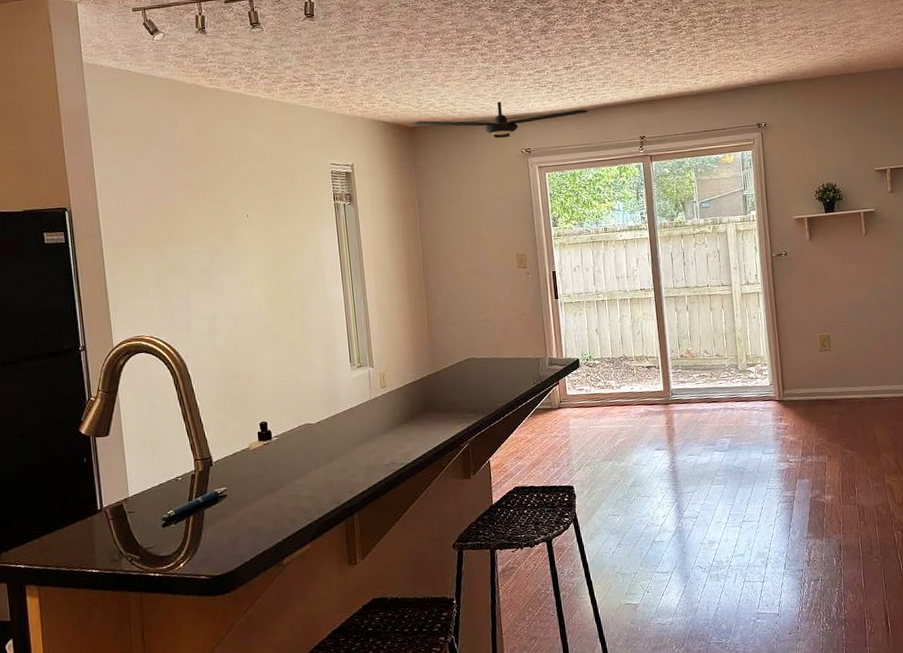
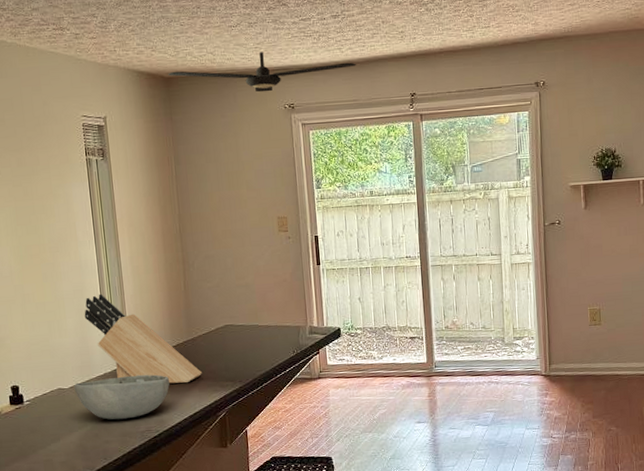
bowl: none [320,408,414,454] -> present [74,374,170,420]
knife block: none [331,331,446,417] -> present [84,293,203,384]

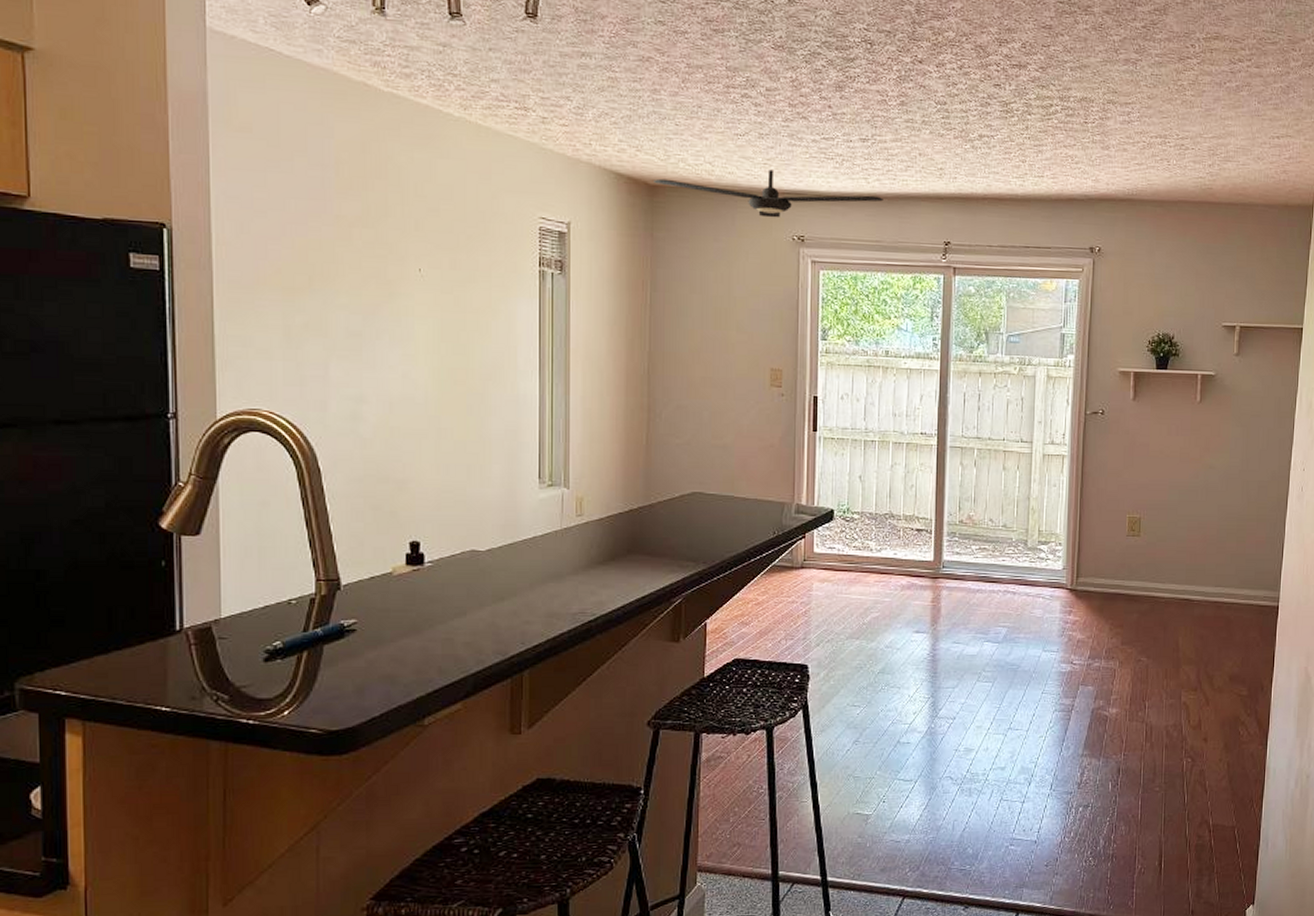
bowl: present [74,374,170,420] -> none [492,542,615,596]
knife block: present [84,293,203,384] -> none [515,437,658,559]

